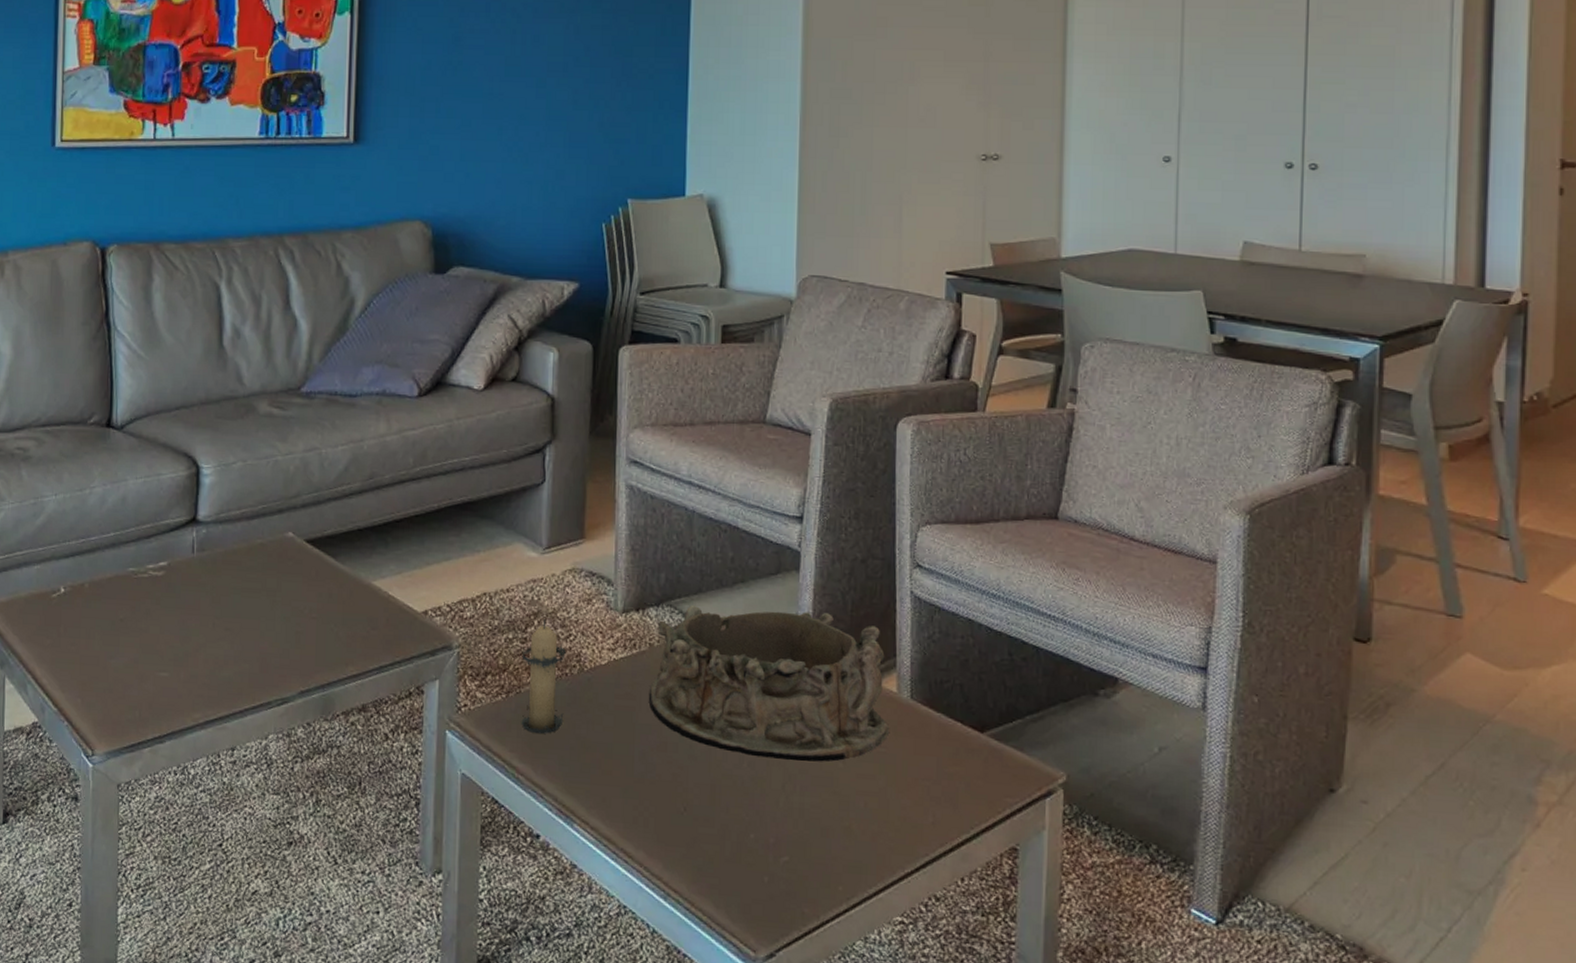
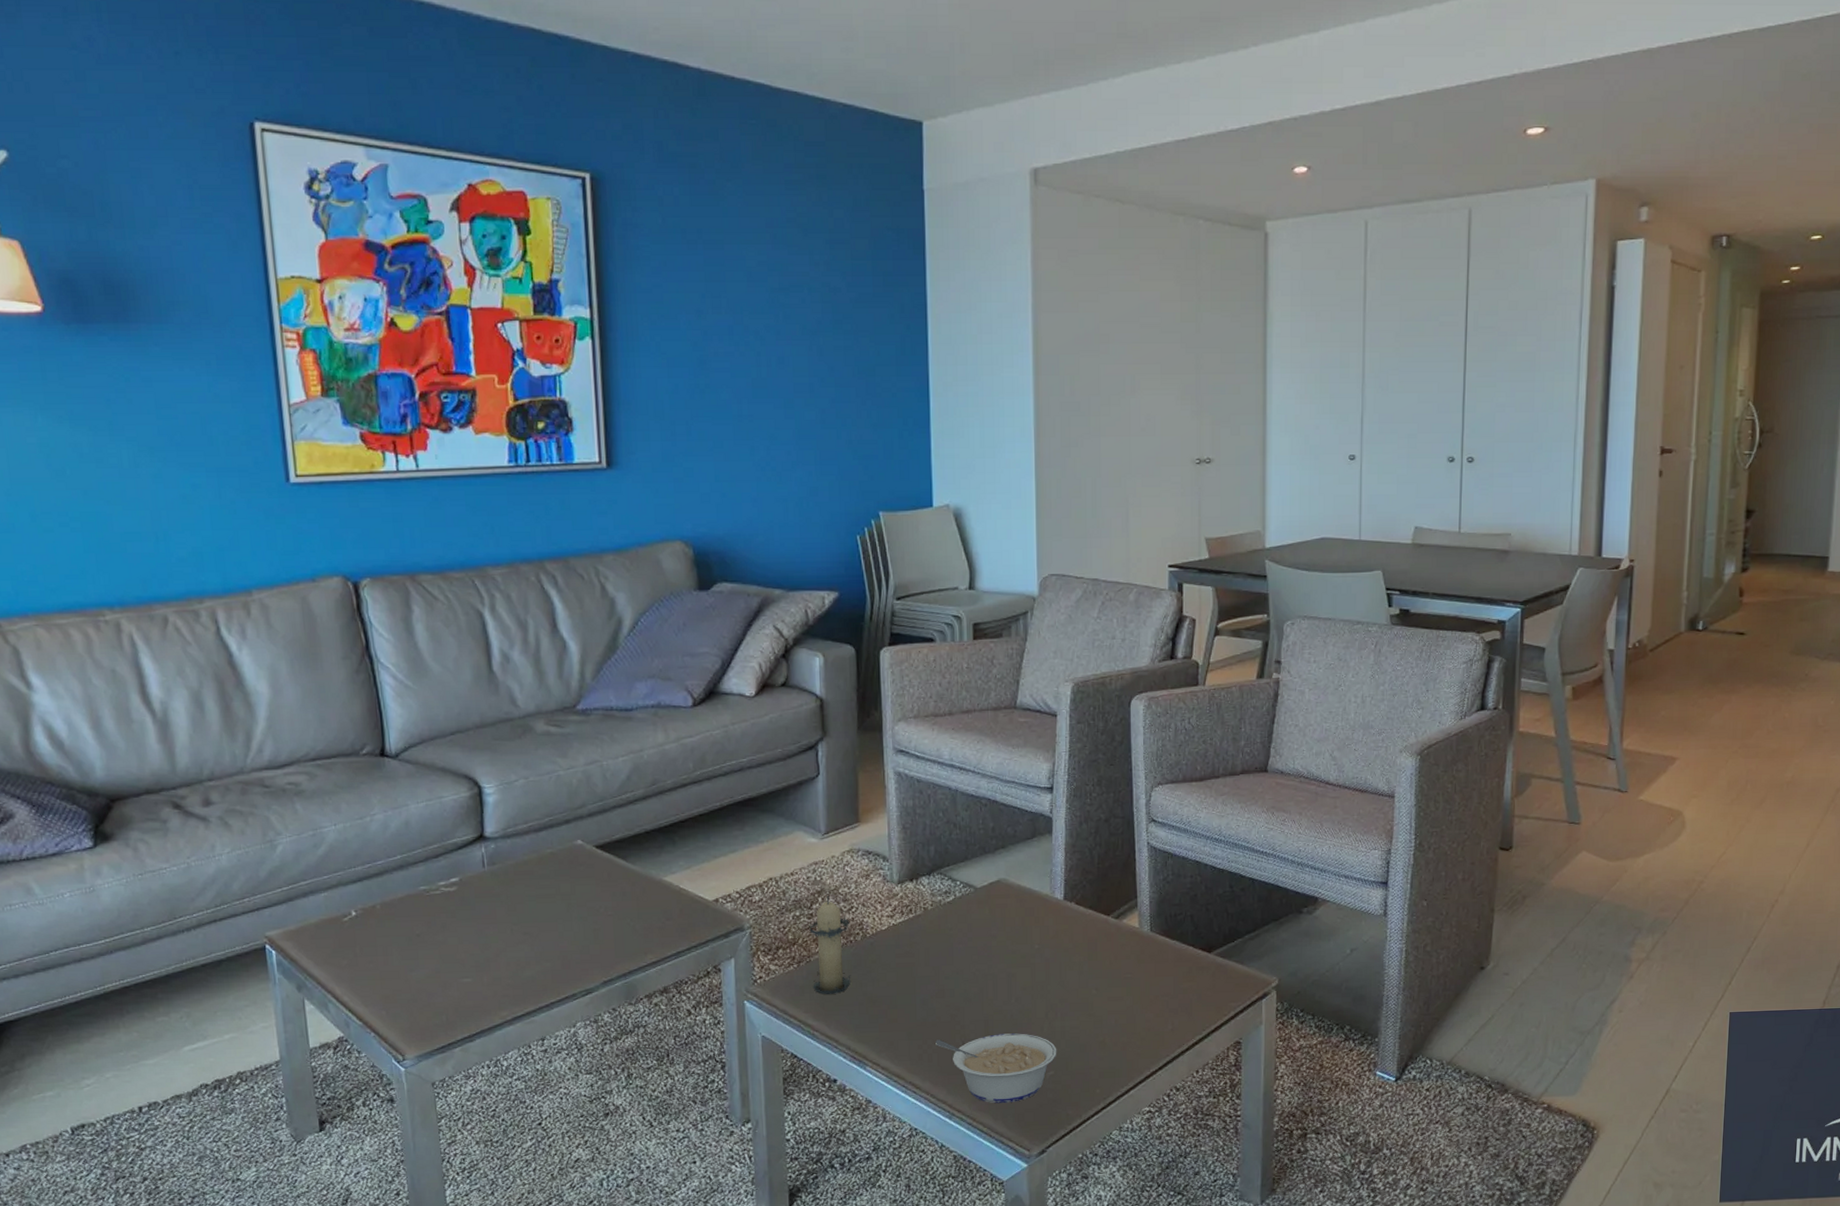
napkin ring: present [648,606,889,762] -> none [925,867,1133,993]
legume: none [653,801,794,890] -> present [936,1033,1057,1104]

